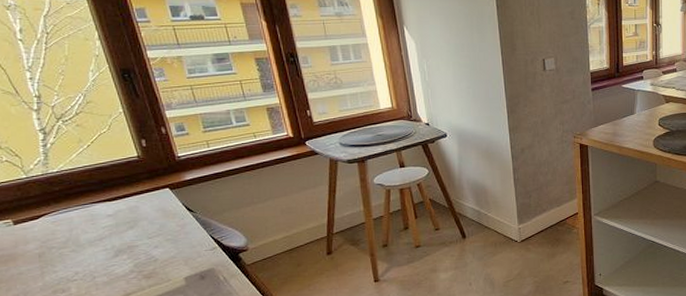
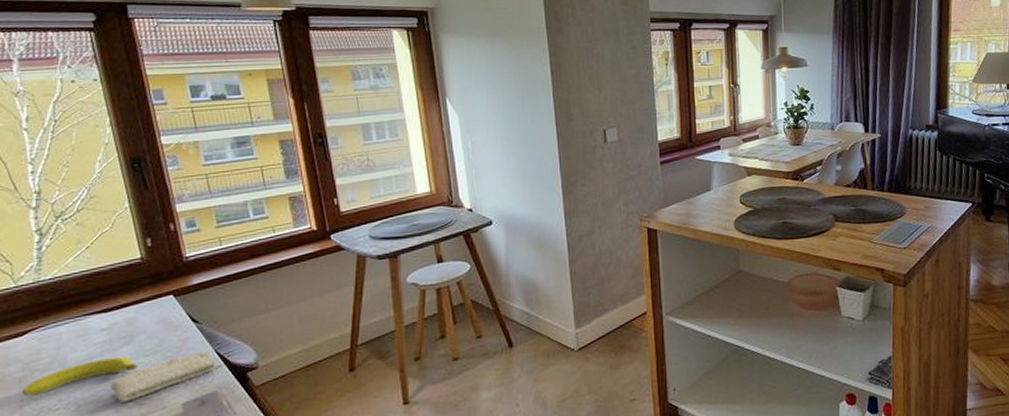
fruit: none [42,238,144,269] -> present [21,356,139,396]
washcloth: none [120,236,211,275] -> present [110,351,216,402]

